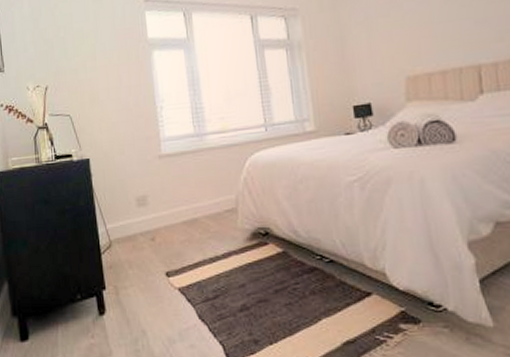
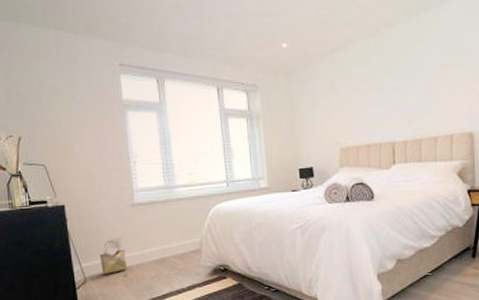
woven basket: none [126,198,155,237] -> present [100,241,127,274]

